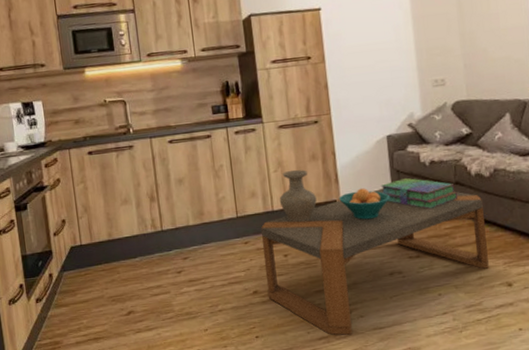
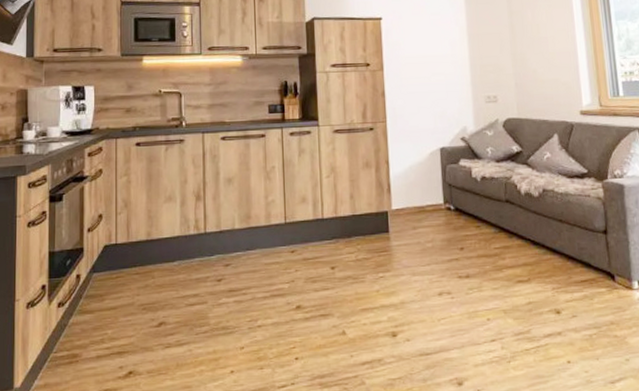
coffee table: present [260,188,489,336] -> none [308,202,538,361]
vase: present [279,169,317,222] -> none [330,176,368,232]
fruit bowl: present [339,188,391,220] -> none [390,200,442,234]
stack of books: present [380,177,458,210] -> none [432,192,508,227]

